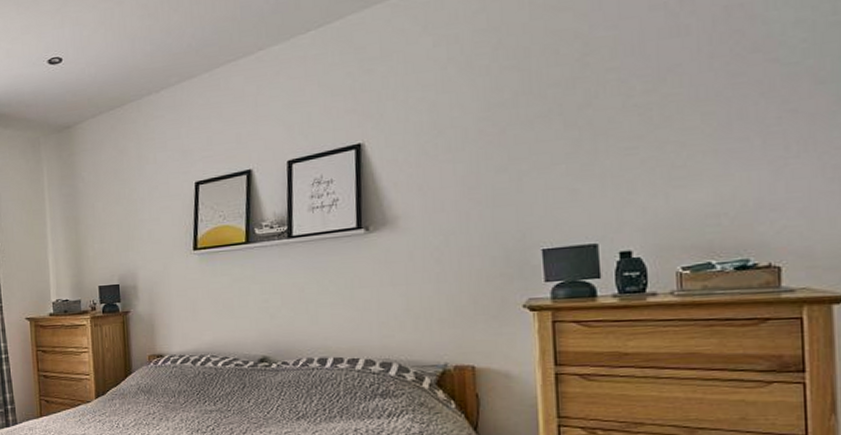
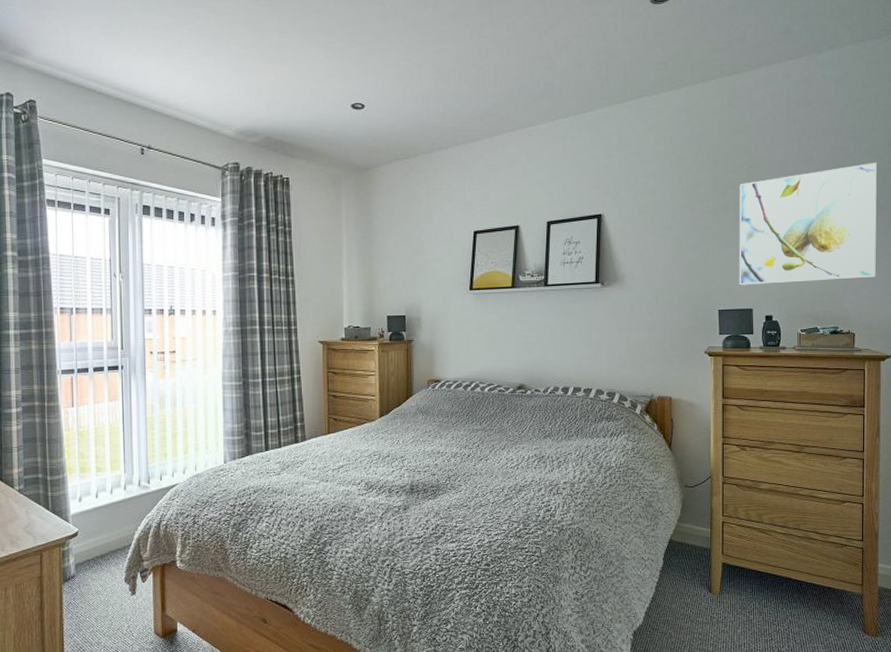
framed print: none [567,16,816,214] -> present [739,162,877,285]

